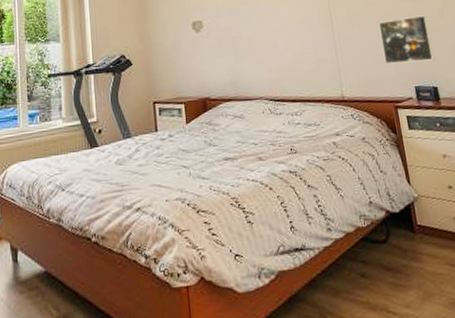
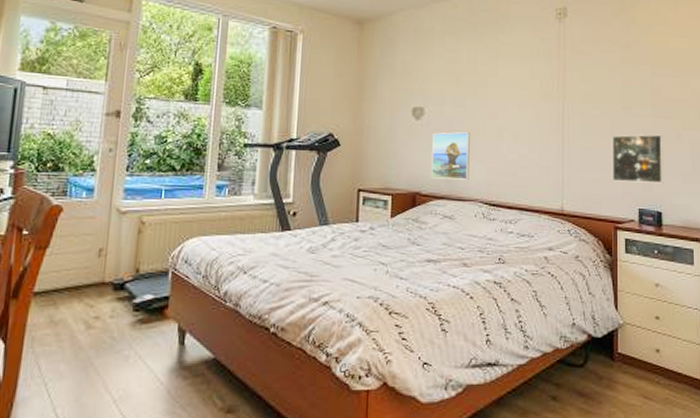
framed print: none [214,38,252,84] -> present [432,132,470,180]

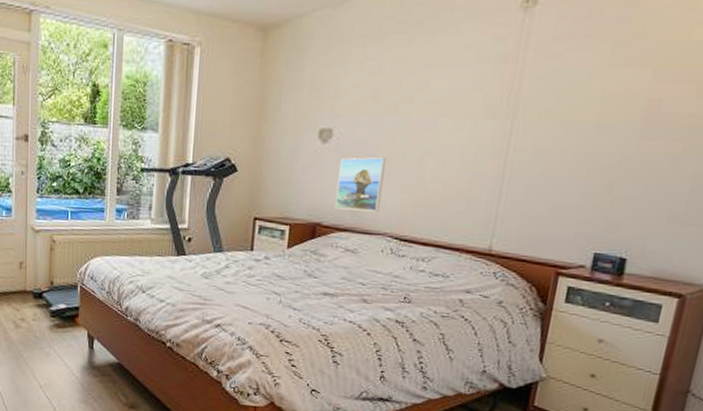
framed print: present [612,134,664,184] -> none [563,161,651,224]

